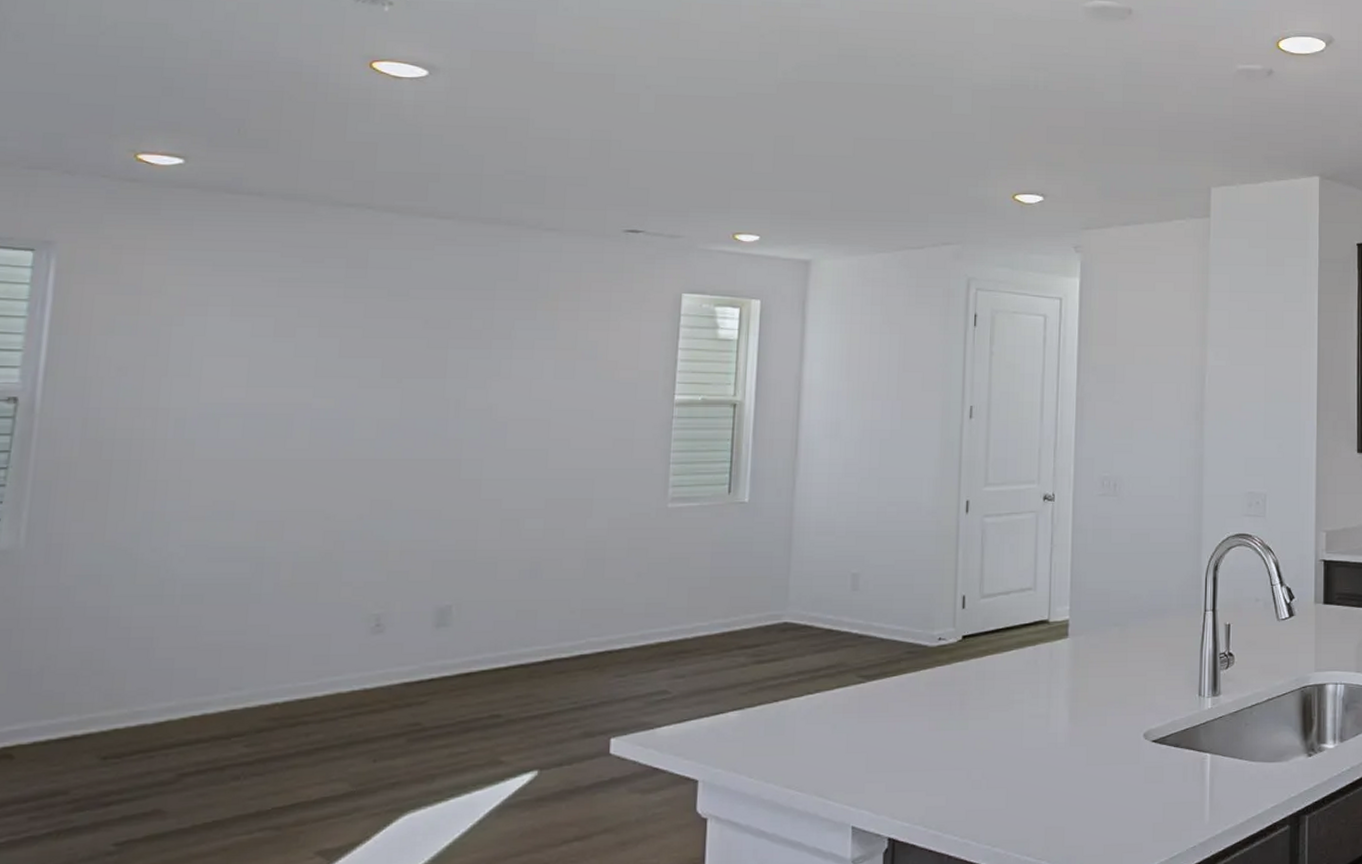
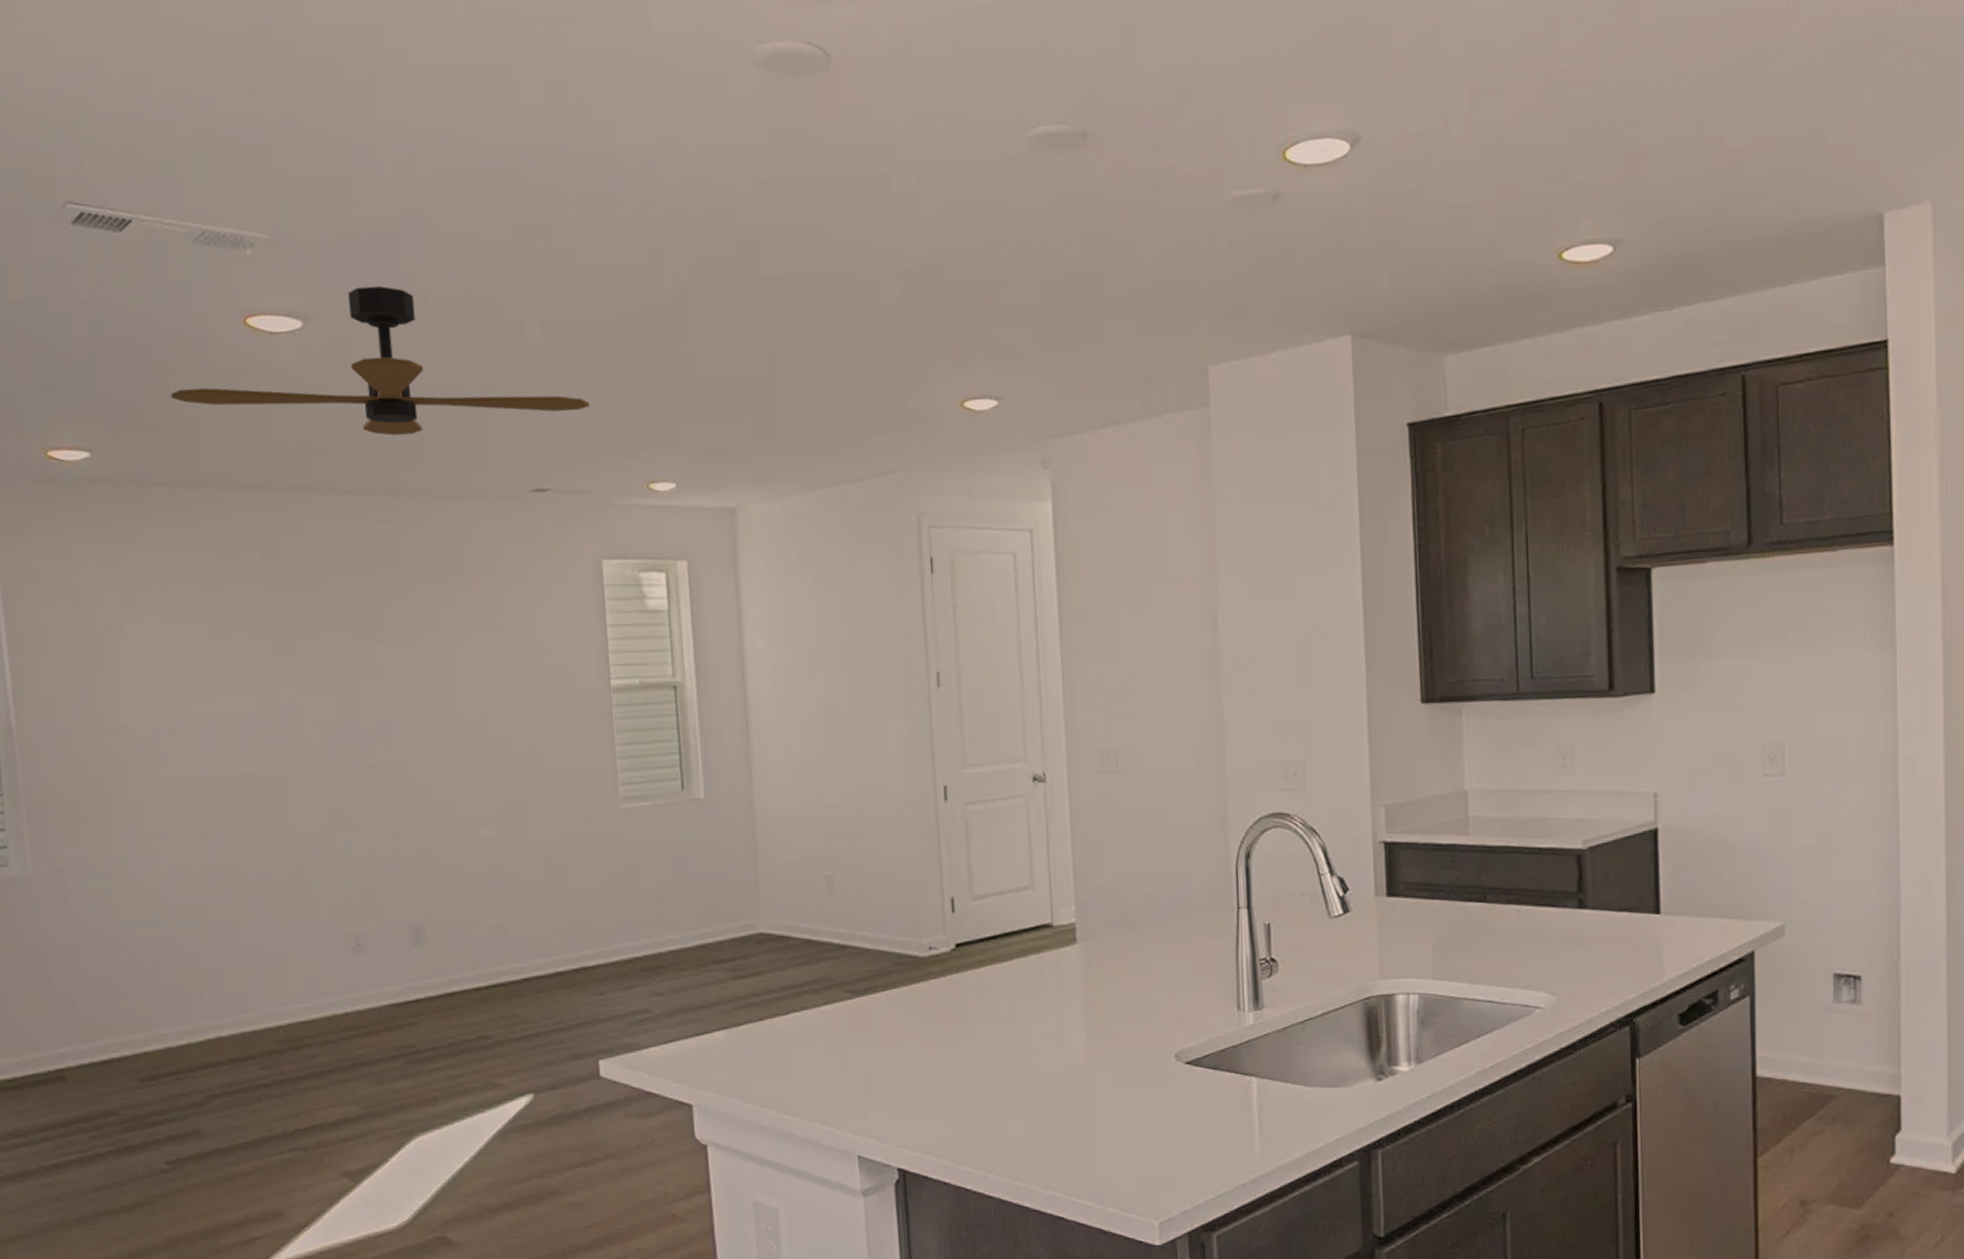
ceiling fan: none [281,49,691,174] -> present [171,285,590,436]

